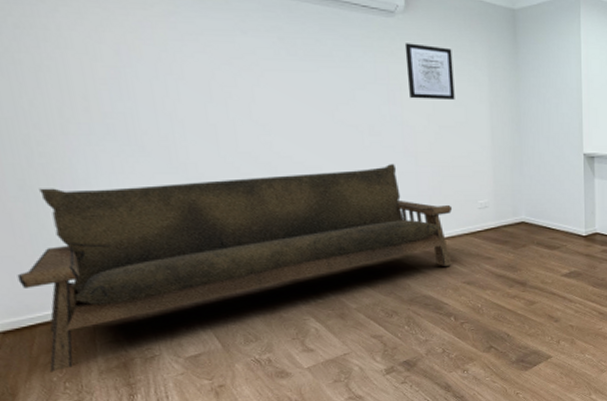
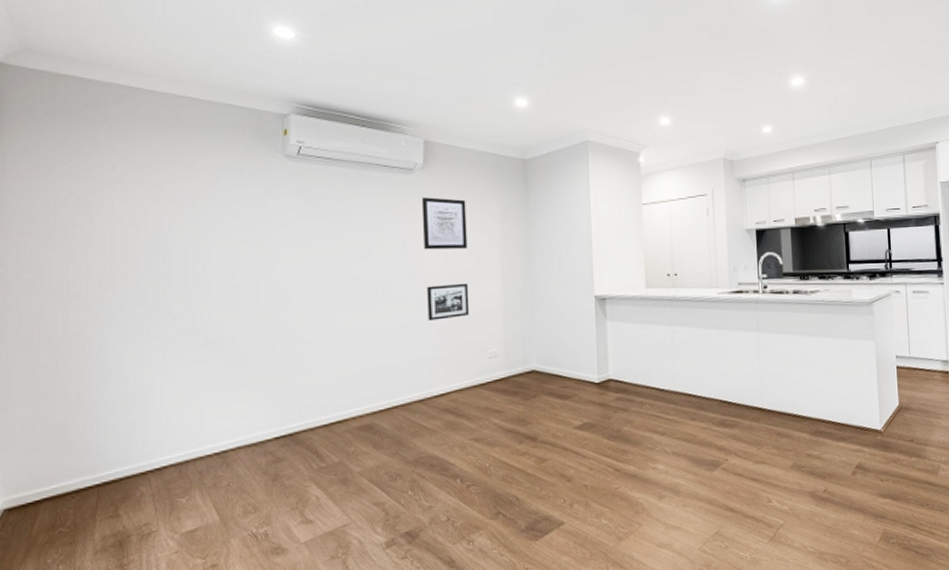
sofa: present [17,164,453,373] -> none [33,316,462,554]
picture frame: none [414,134,459,170] -> present [427,283,470,320]

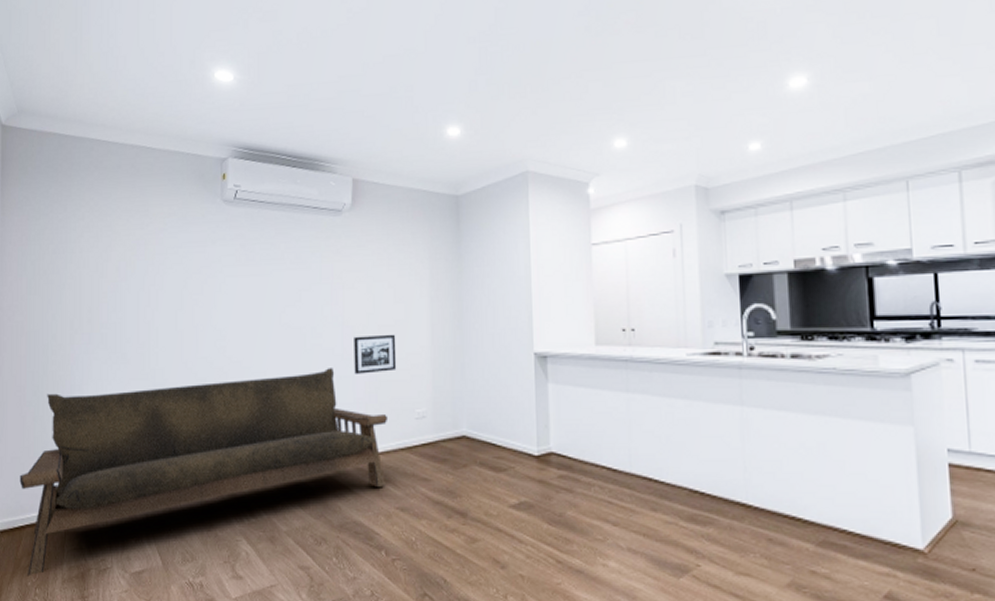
sofa: none [33,316,462,554] -> present [19,368,389,577]
wall art: present [421,197,467,250] -> none [349,240,395,297]

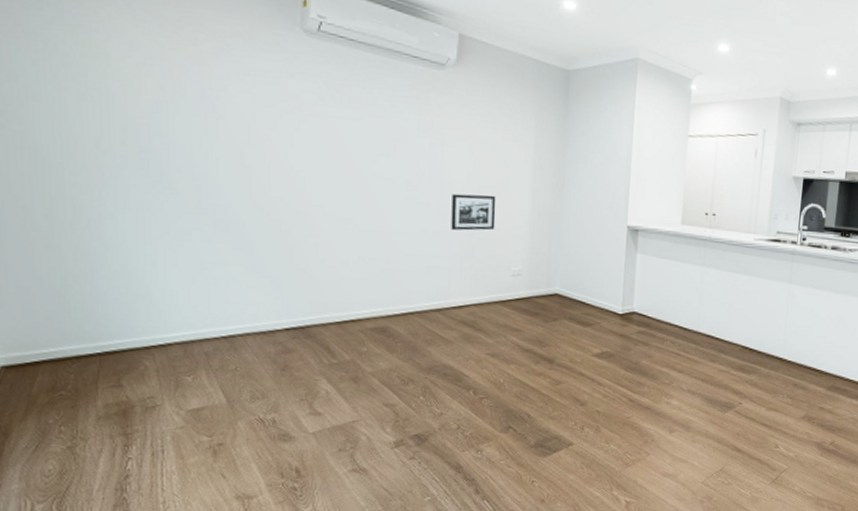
sofa: present [19,368,389,577] -> none [29,219,484,414]

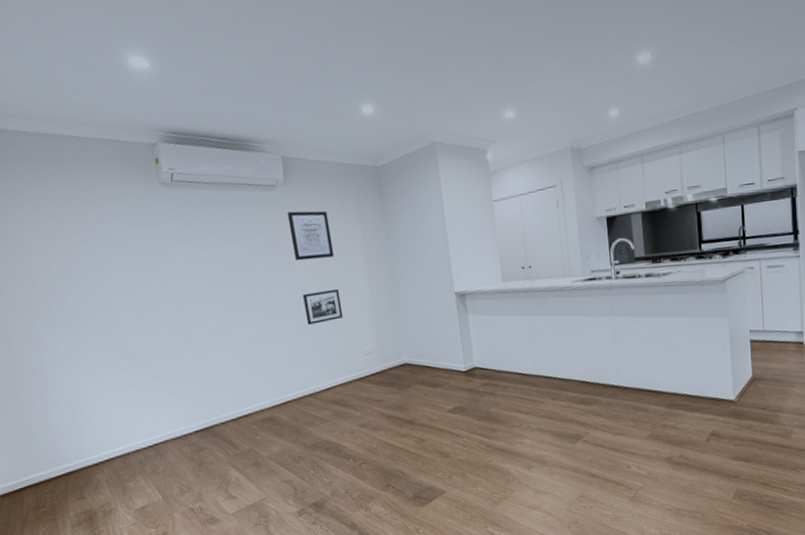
wall art: none [451,97,500,159] -> present [286,210,334,261]

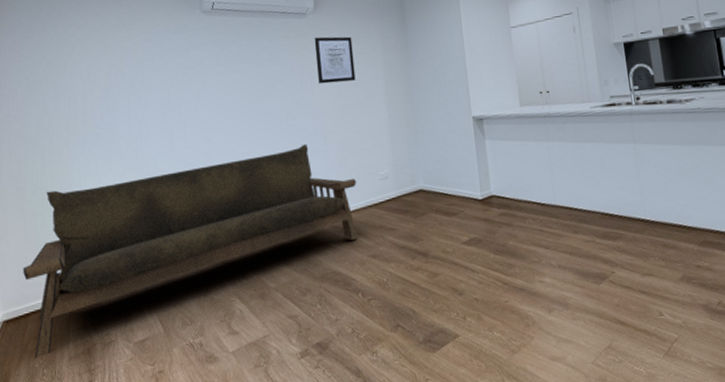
sofa: none [8,322,346,528] -> present [23,144,358,359]
picture frame: present [303,288,344,325] -> none [323,111,361,148]

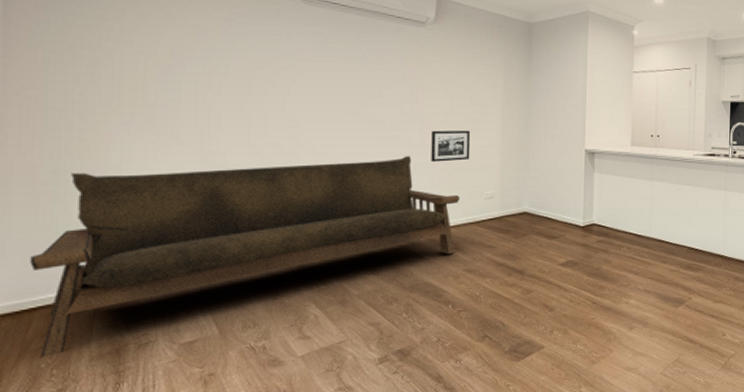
wall art: present [314,36,356,84] -> none [430,49,473,99]
picture frame: none [323,111,361,148] -> present [431,130,471,162]

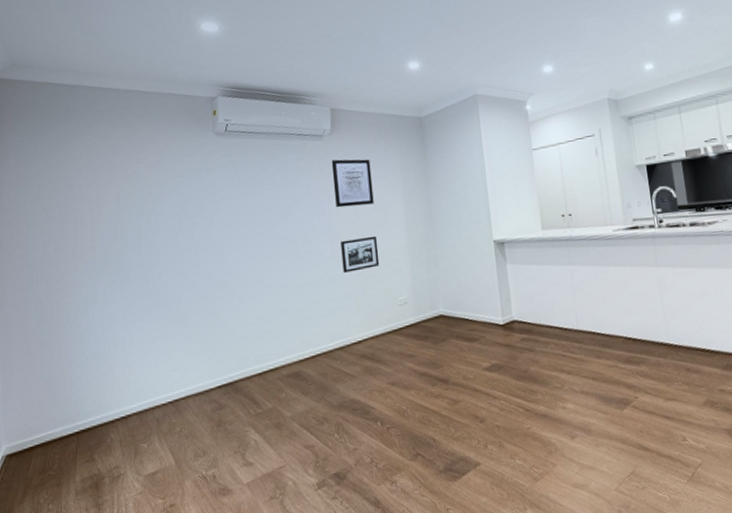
sofa: present [30,156,461,358] -> none [27,270,377,494]
wall art: none [430,49,473,99] -> present [331,159,374,208]

